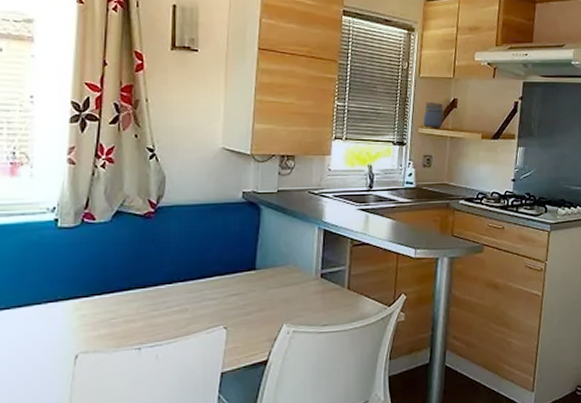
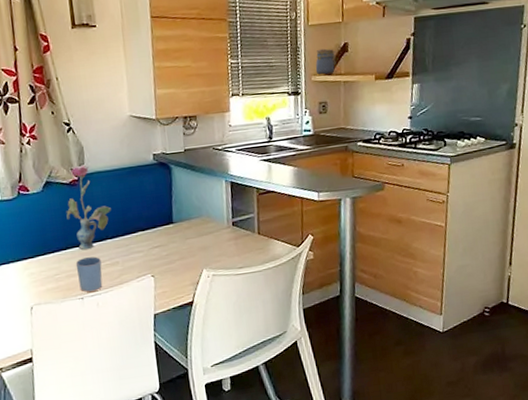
vase: none [135,196,188,291] -> present [66,165,111,250]
mug: none [137,301,168,343] -> present [75,256,103,293]

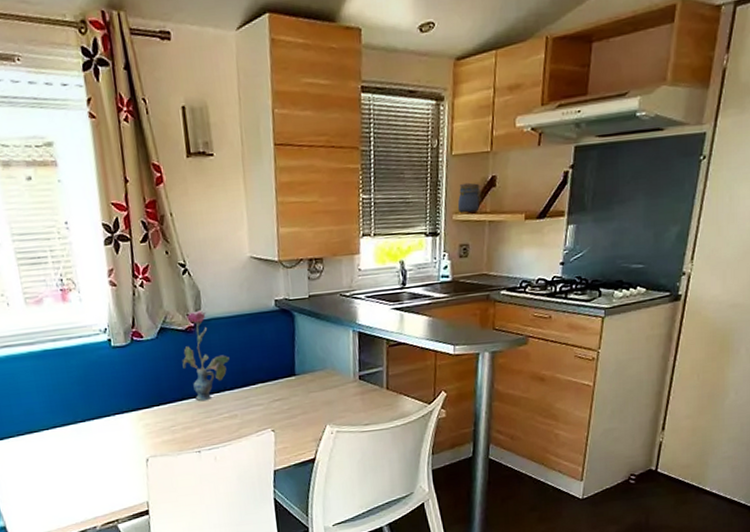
mug: present [75,256,103,293] -> none [192,408,221,446]

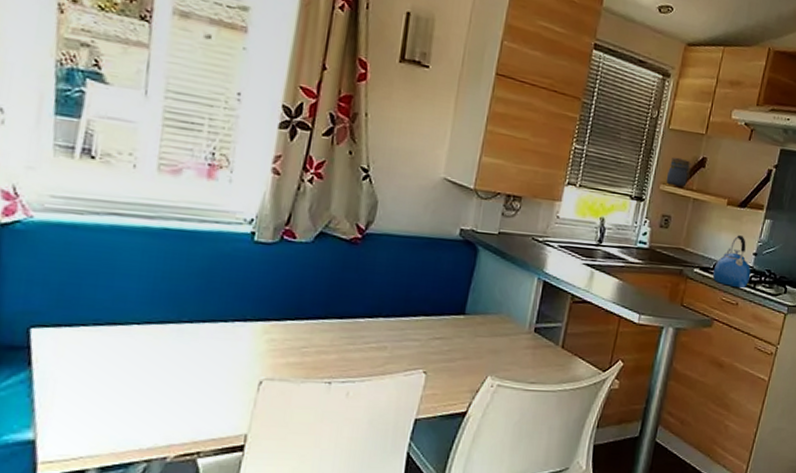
vase: present [182,310,230,401] -> none [335,222,394,324]
kettle: none [520,247,561,302] -> present [712,235,751,289]

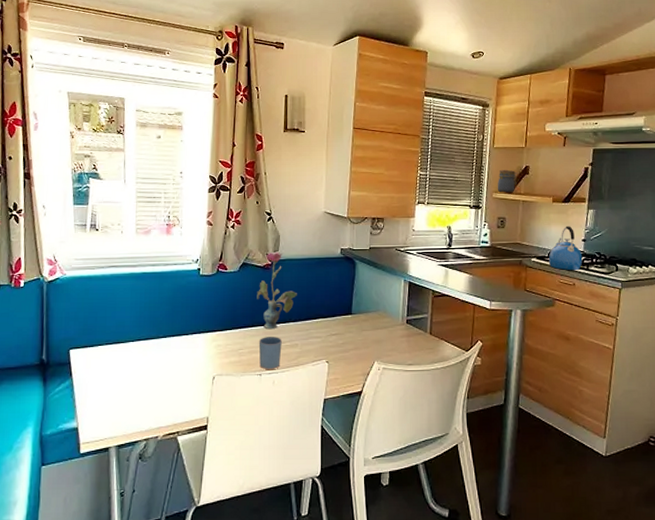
mug: none [329,333,365,378] -> present [258,337,282,370]
vase: none [335,222,394,324] -> present [257,251,297,329]

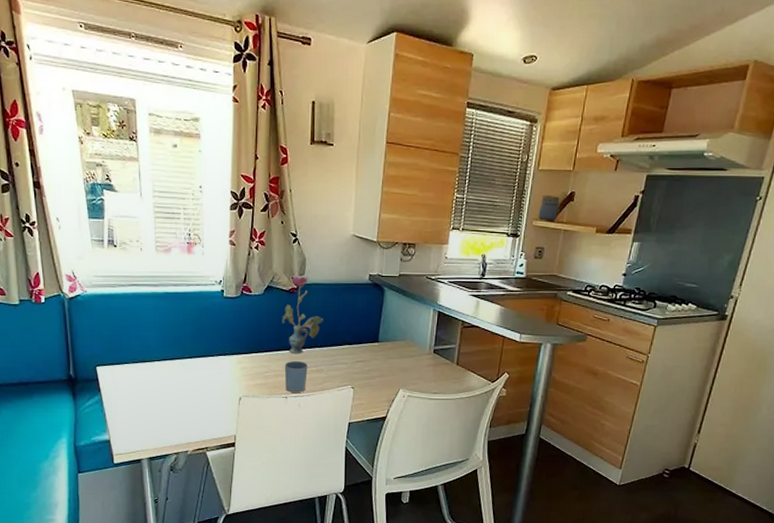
kettle: present [548,226,583,271] -> none [584,259,621,306]

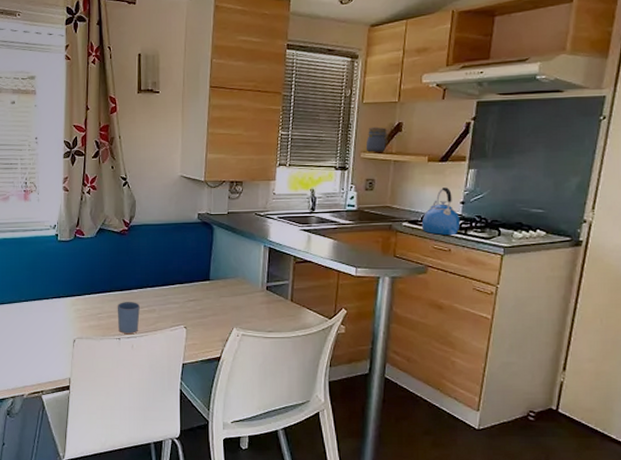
vase: present [282,275,323,353] -> none [114,217,154,294]
kettle: none [584,259,621,306] -> present [421,187,461,236]

